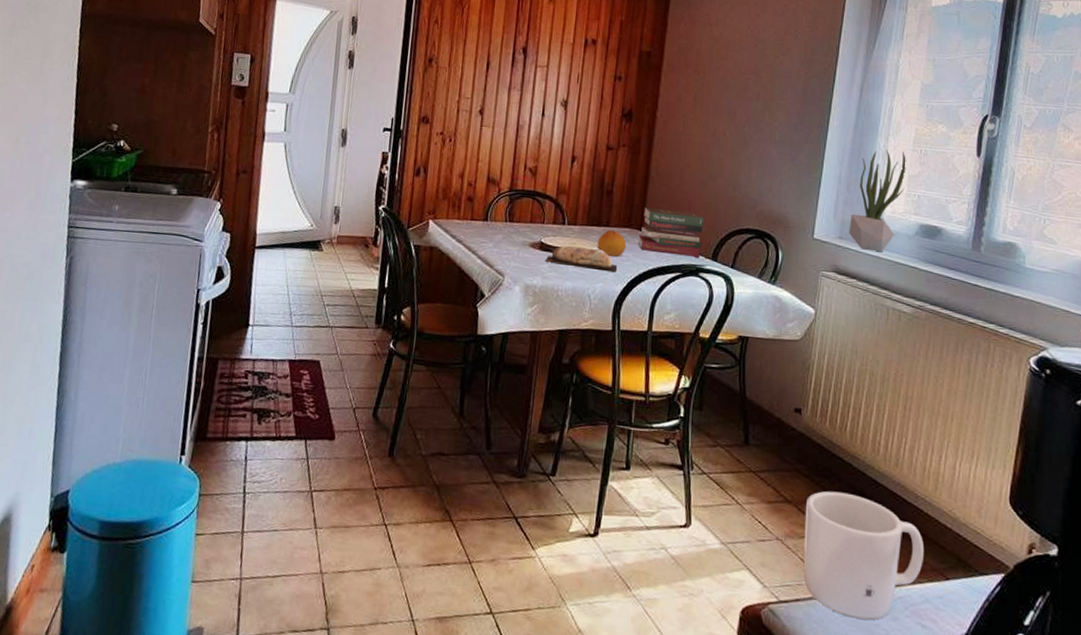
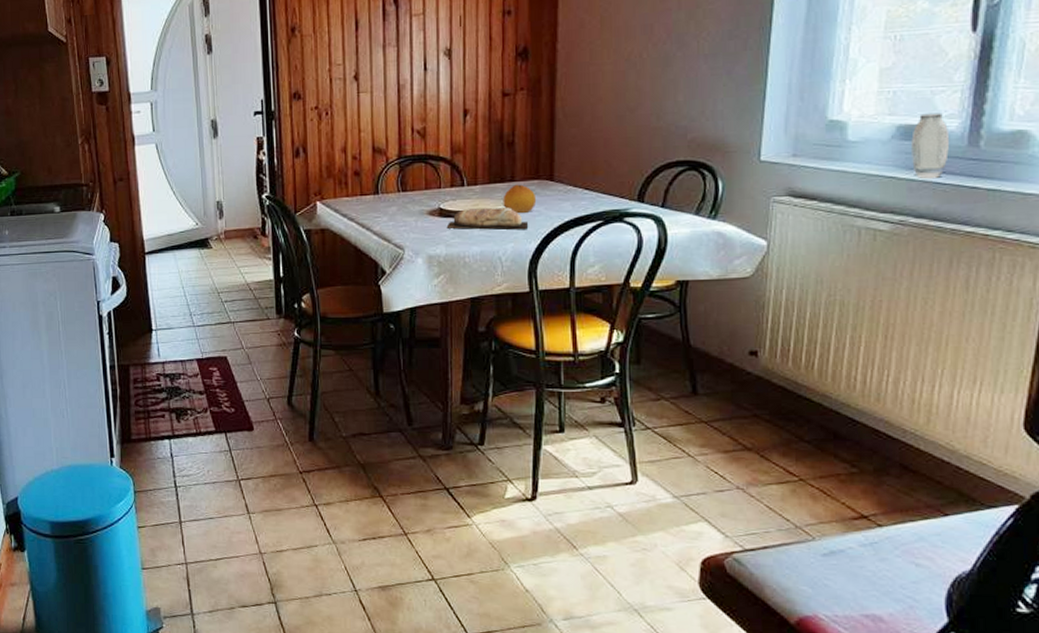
books: present [638,207,705,257] -> none [549,151,626,203]
mug: present [803,491,925,621] -> none [768,434,917,563]
potted plant: present [849,150,906,253] -> none [805,41,876,166]
vase: none [930,217,959,274] -> present [911,113,950,180]

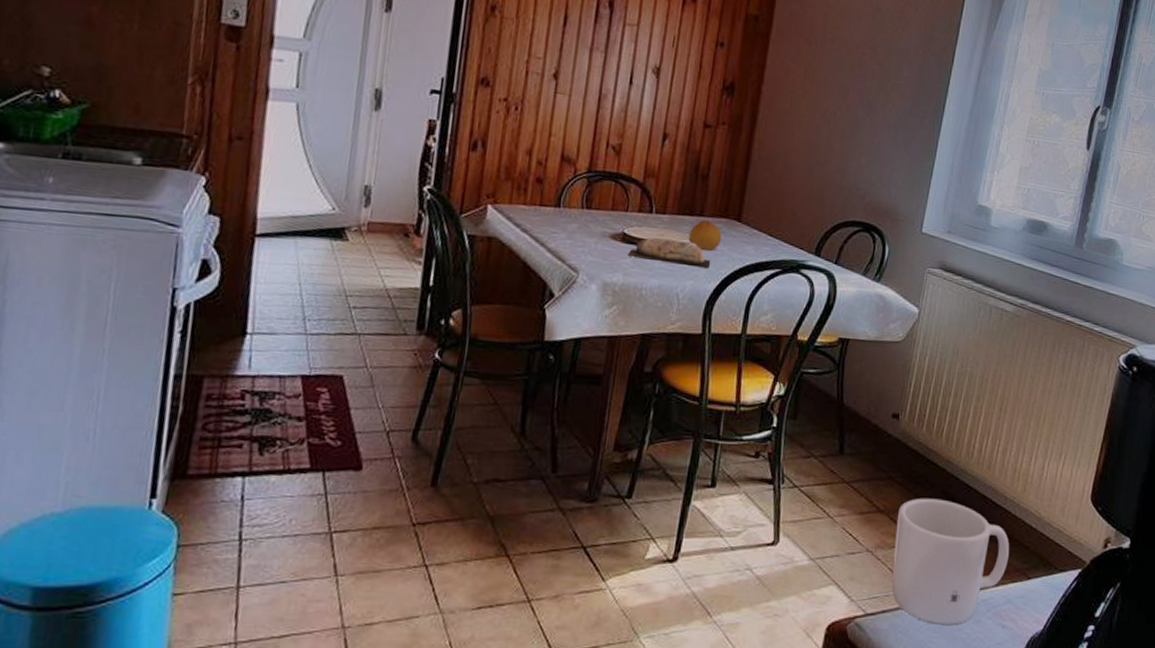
mug: none [768,434,917,563] -> present [891,498,1010,626]
vase: present [911,113,950,180] -> none [1035,212,1064,271]

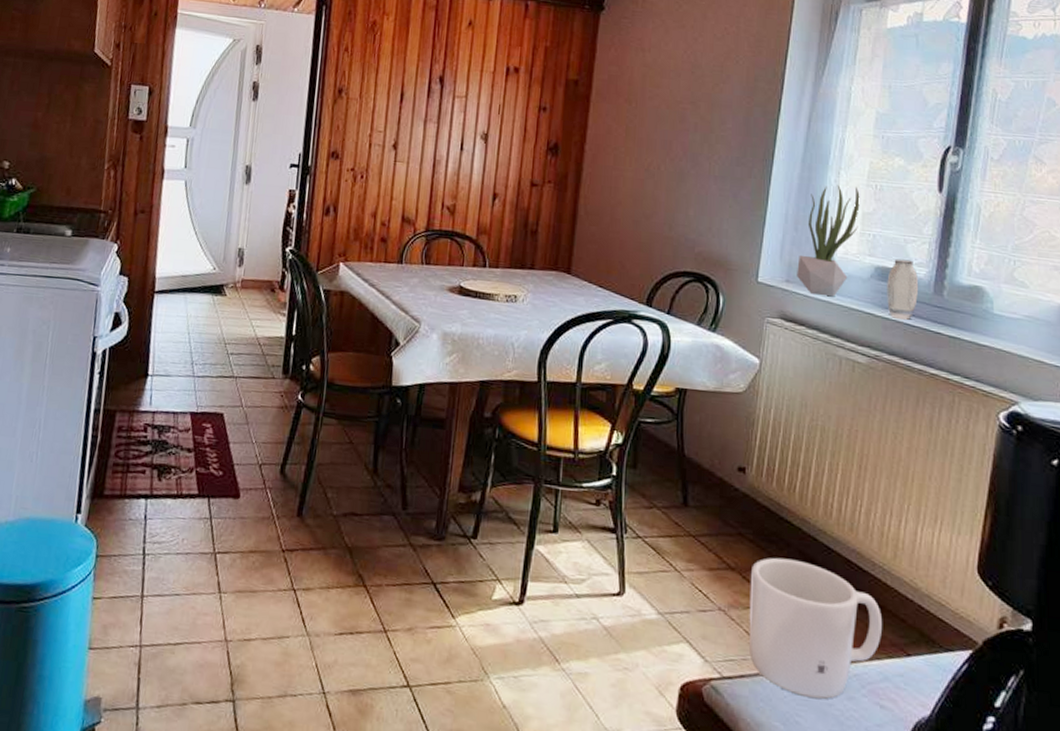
bread loaf: present [627,237,711,269] -> none [464,289,543,319]
fruit: present [688,219,722,251] -> none [521,272,553,303]
potted plant: none [958,139,1019,248] -> present [797,185,860,297]
vase: none [1035,212,1064,271] -> present [887,259,919,321]

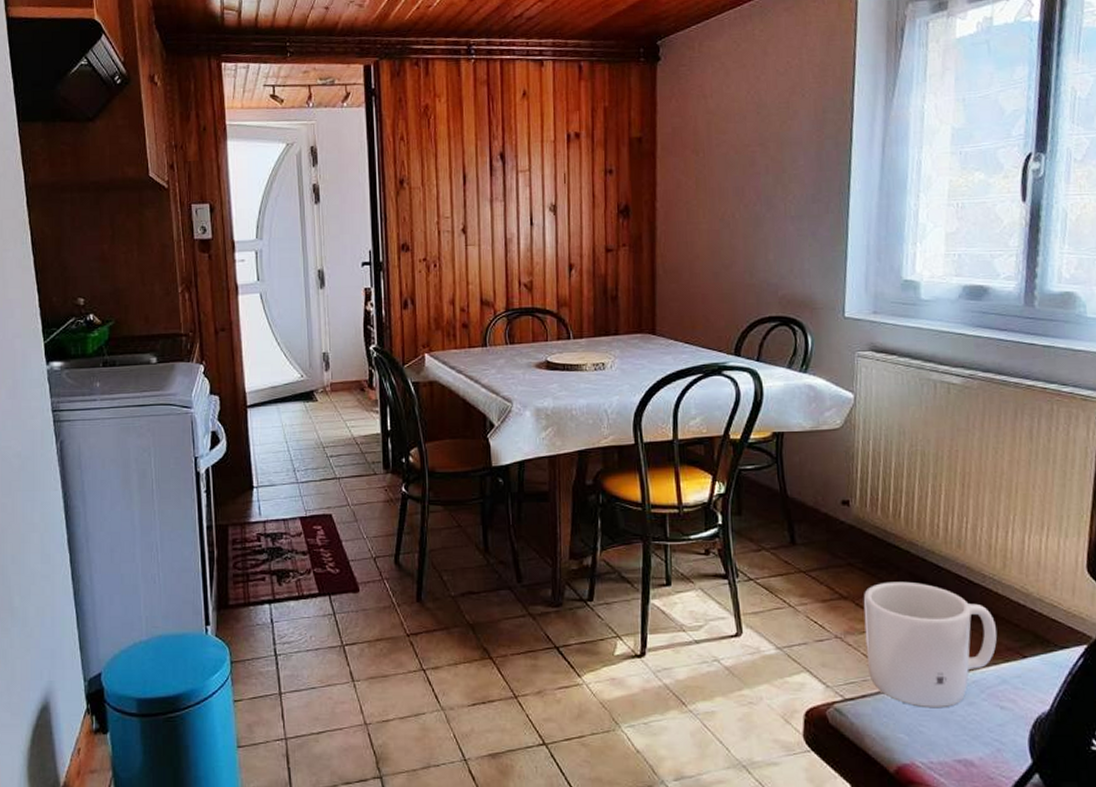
potted plant: present [797,185,860,297] -> none [883,208,942,323]
vase: present [887,259,919,321] -> none [976,275,1009,337]

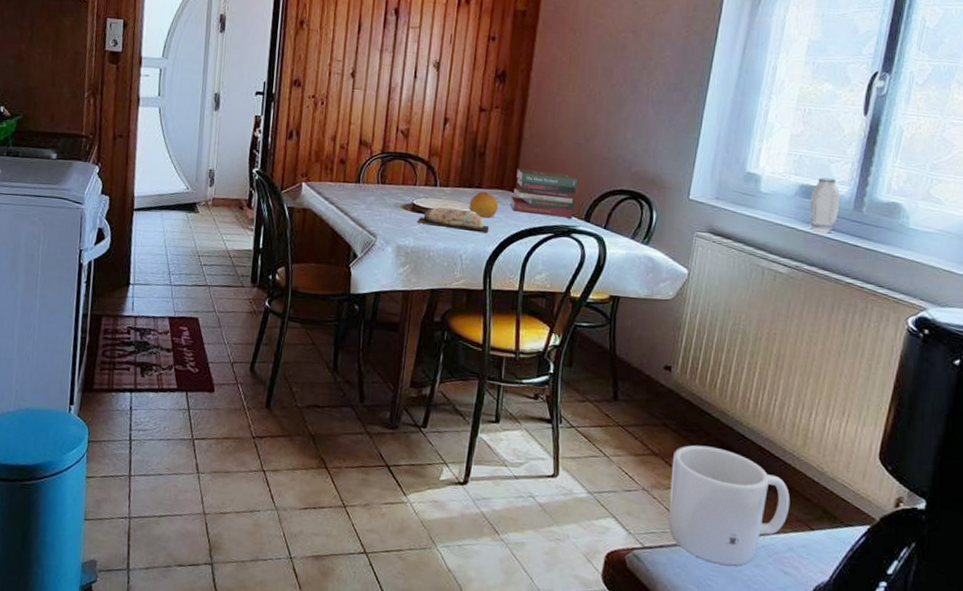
bread loaf: none [553,360,633,383] -> present [417,207,490,234]
fruit: none [607,338,640,367] -> present [469,191,499,218]
books: none [652,307,723,356] -> present [510,169,579,218]
vase: none [976,275,1009,337] -> present [809,177,840,235]

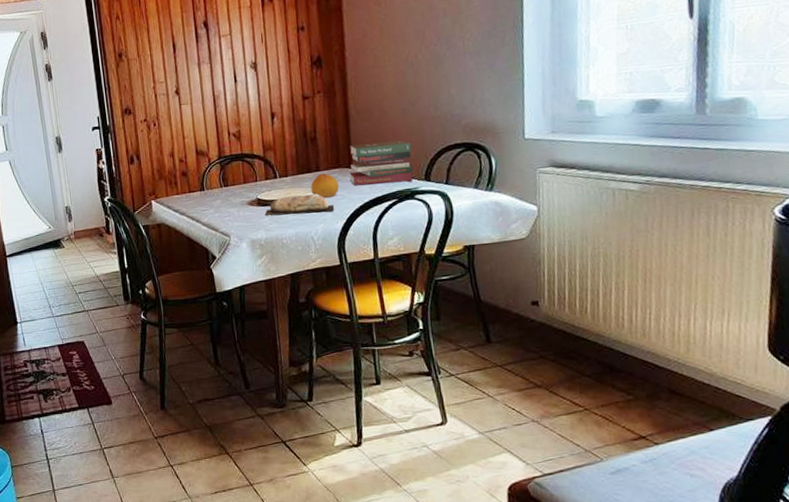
mug: present [668,445,791,567] -> none [556,369,685,479]
vase: present [809,177,840,235] -> none [649,88,681,145]

